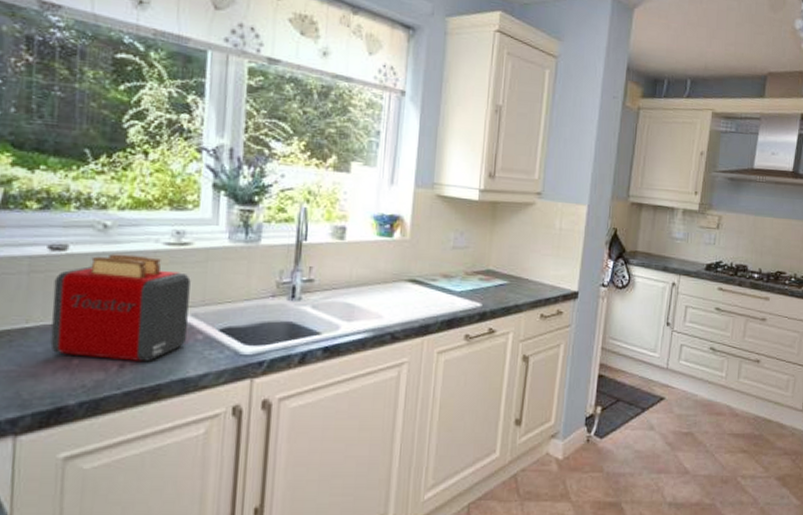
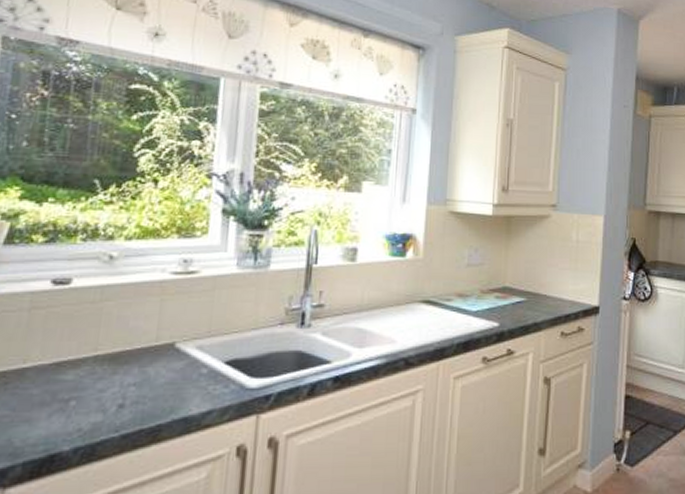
toaster: present [50,253,191,361] -> none [47,286,197,400]

